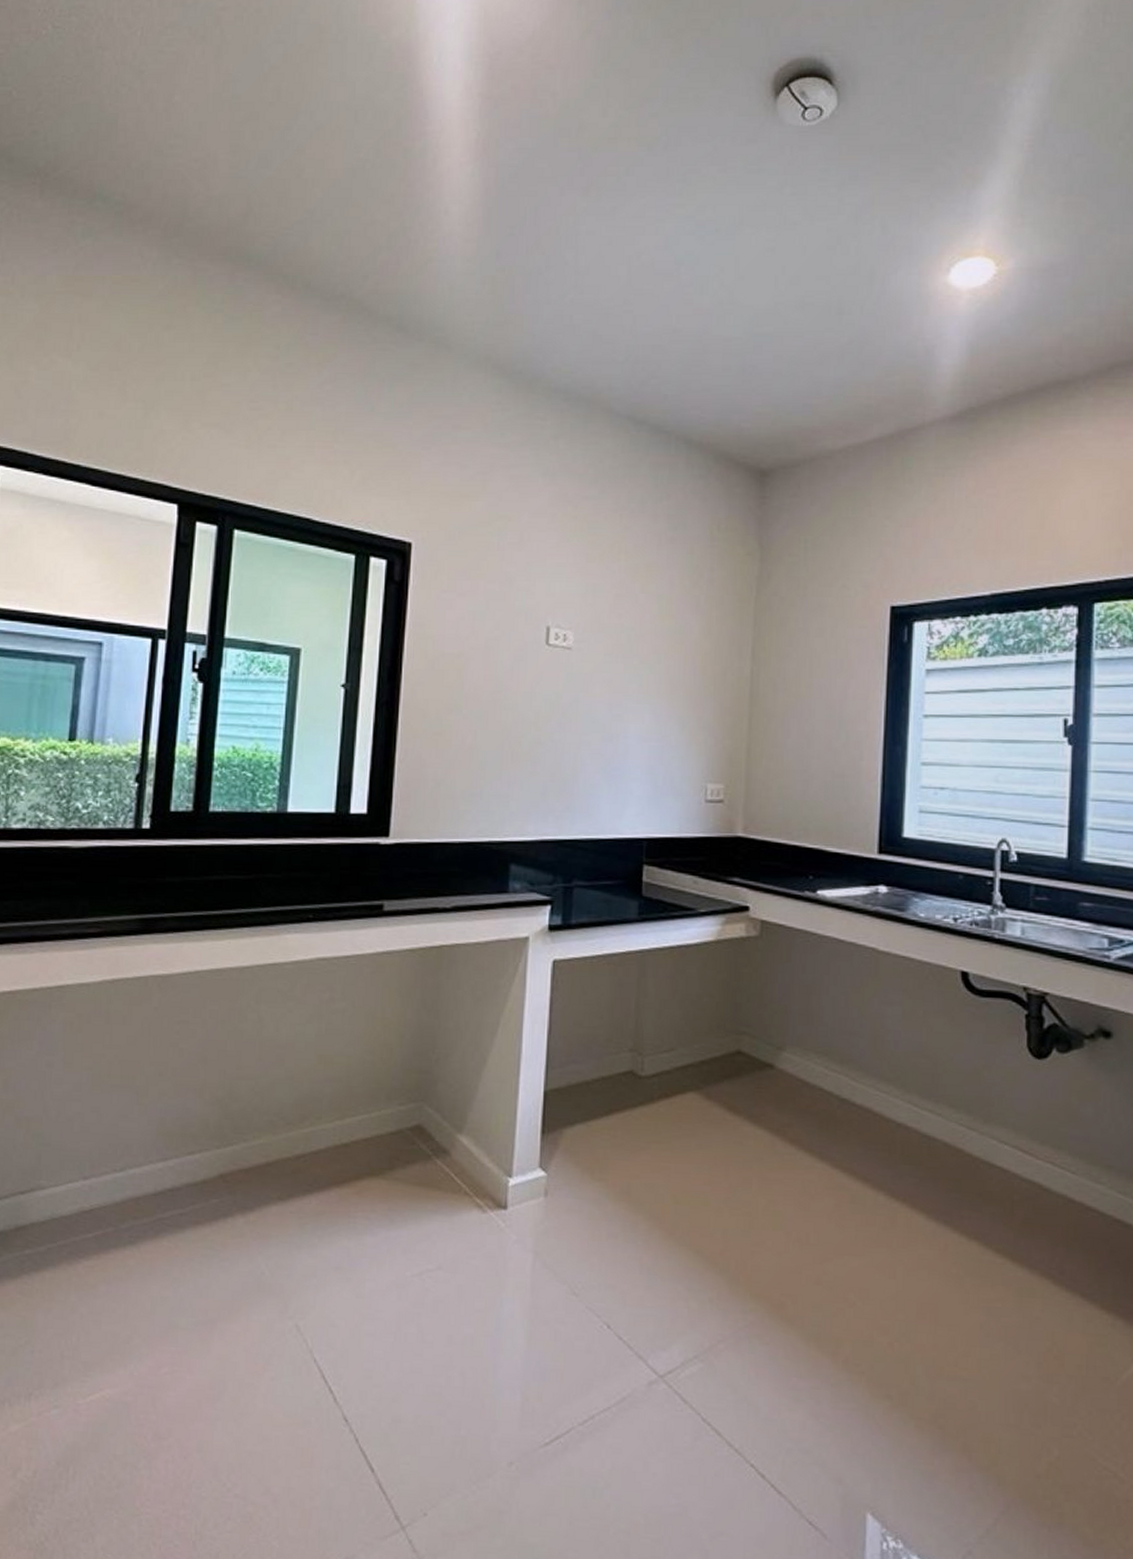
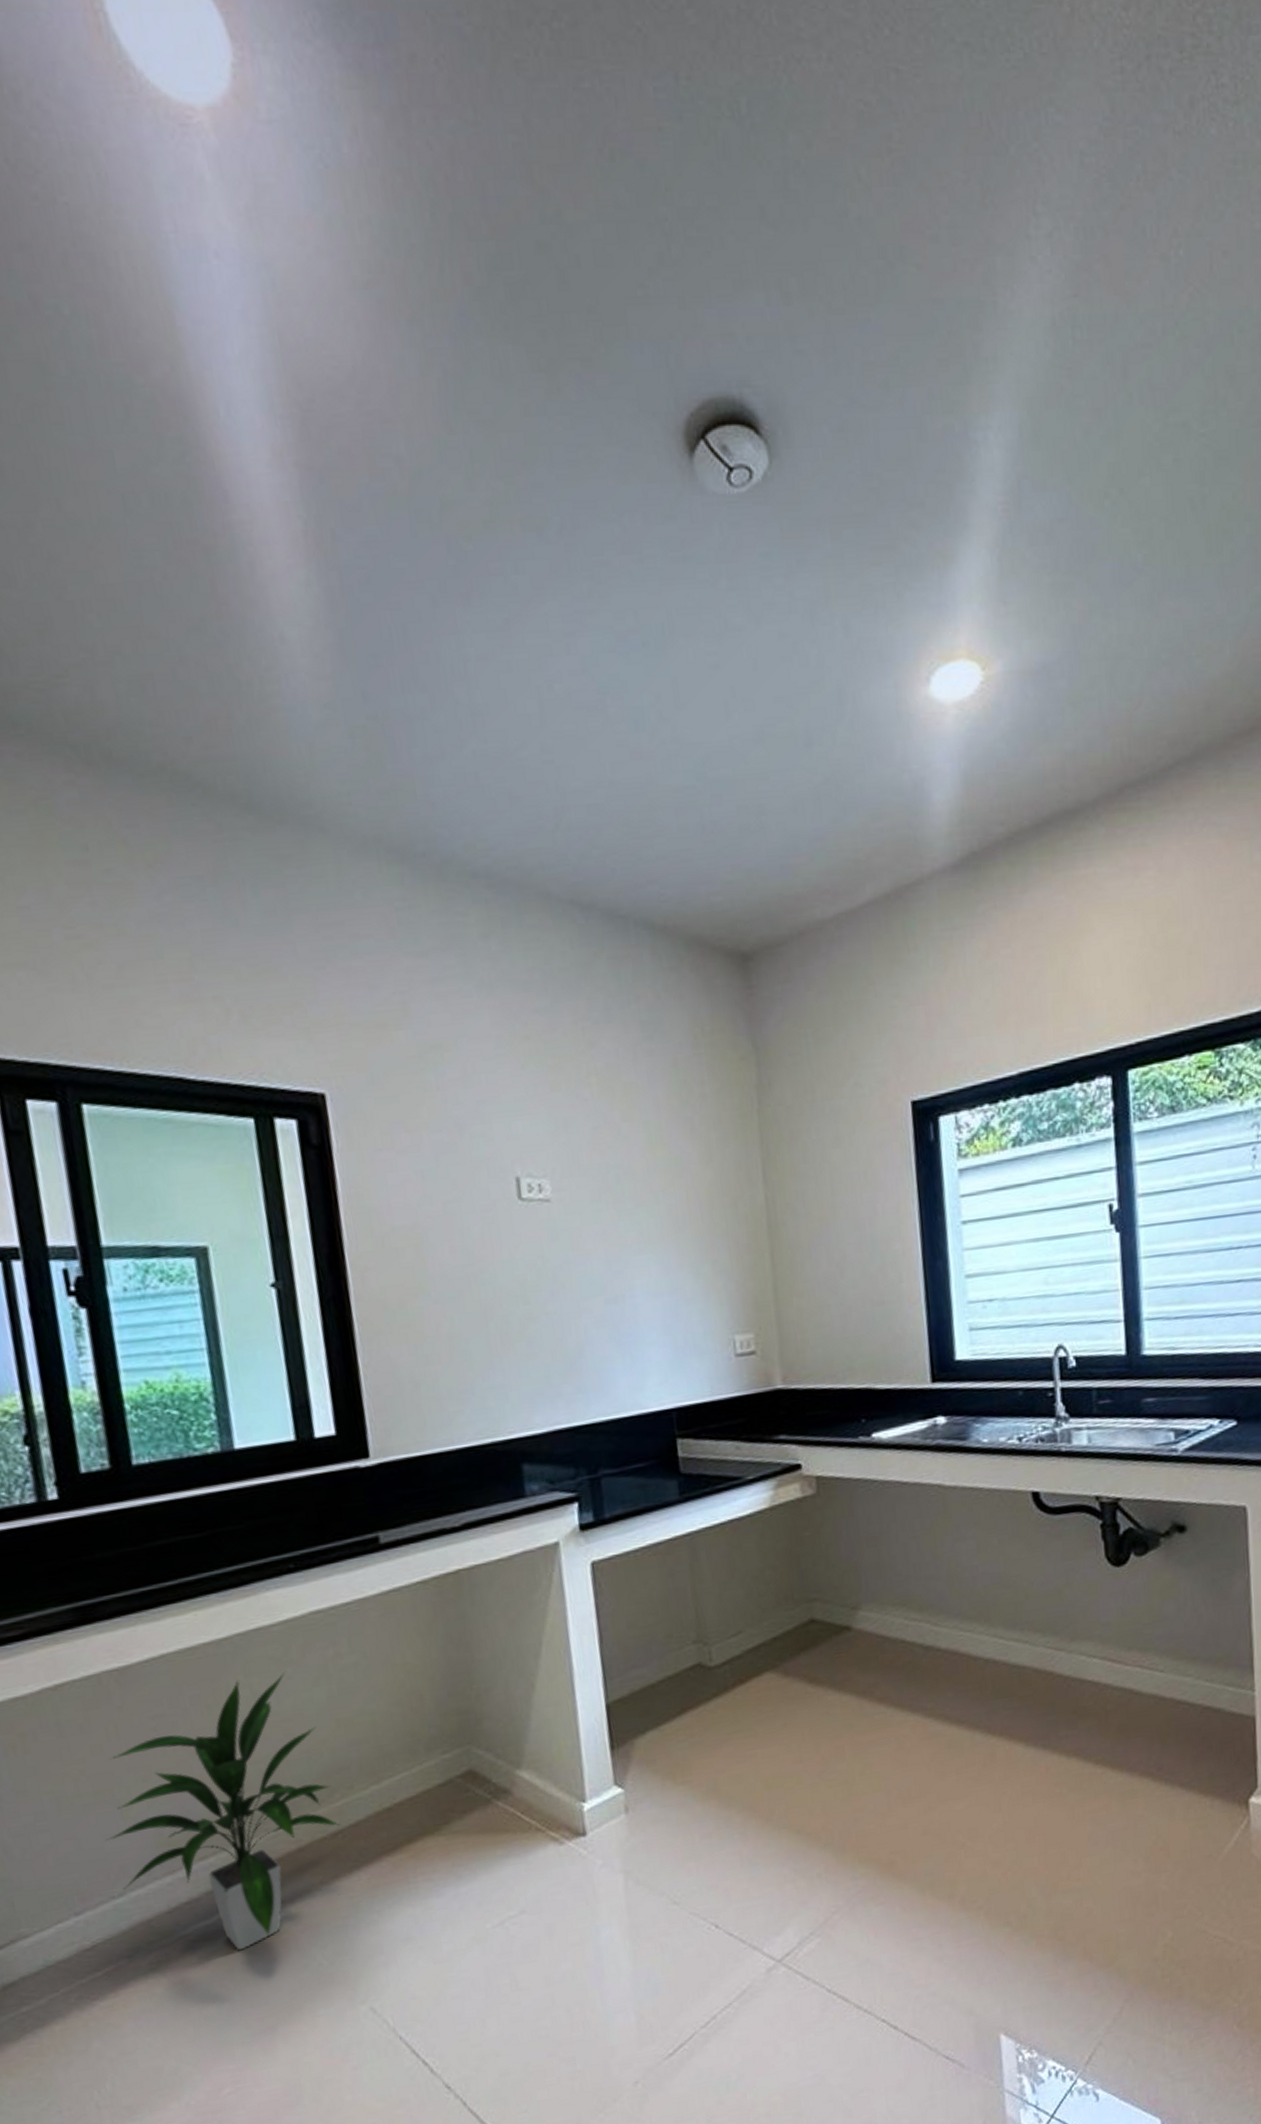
indoor plant: none [121,1005,304,1244] -> present [106,1672,340,1951]

